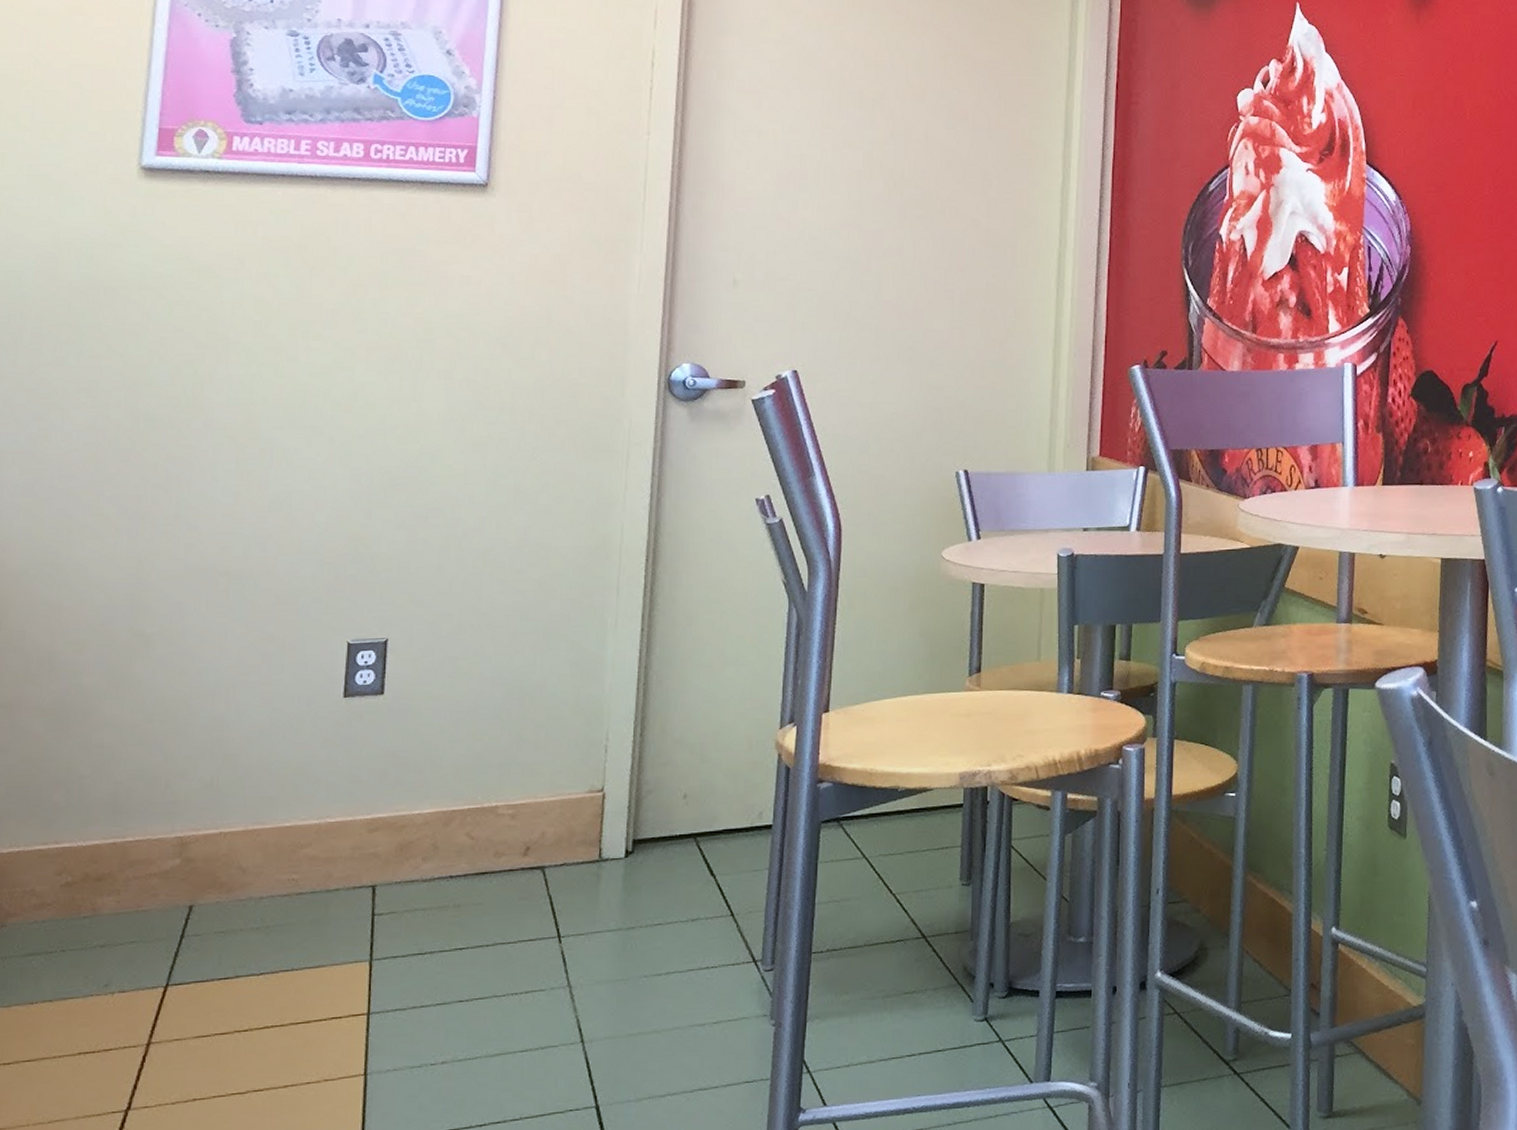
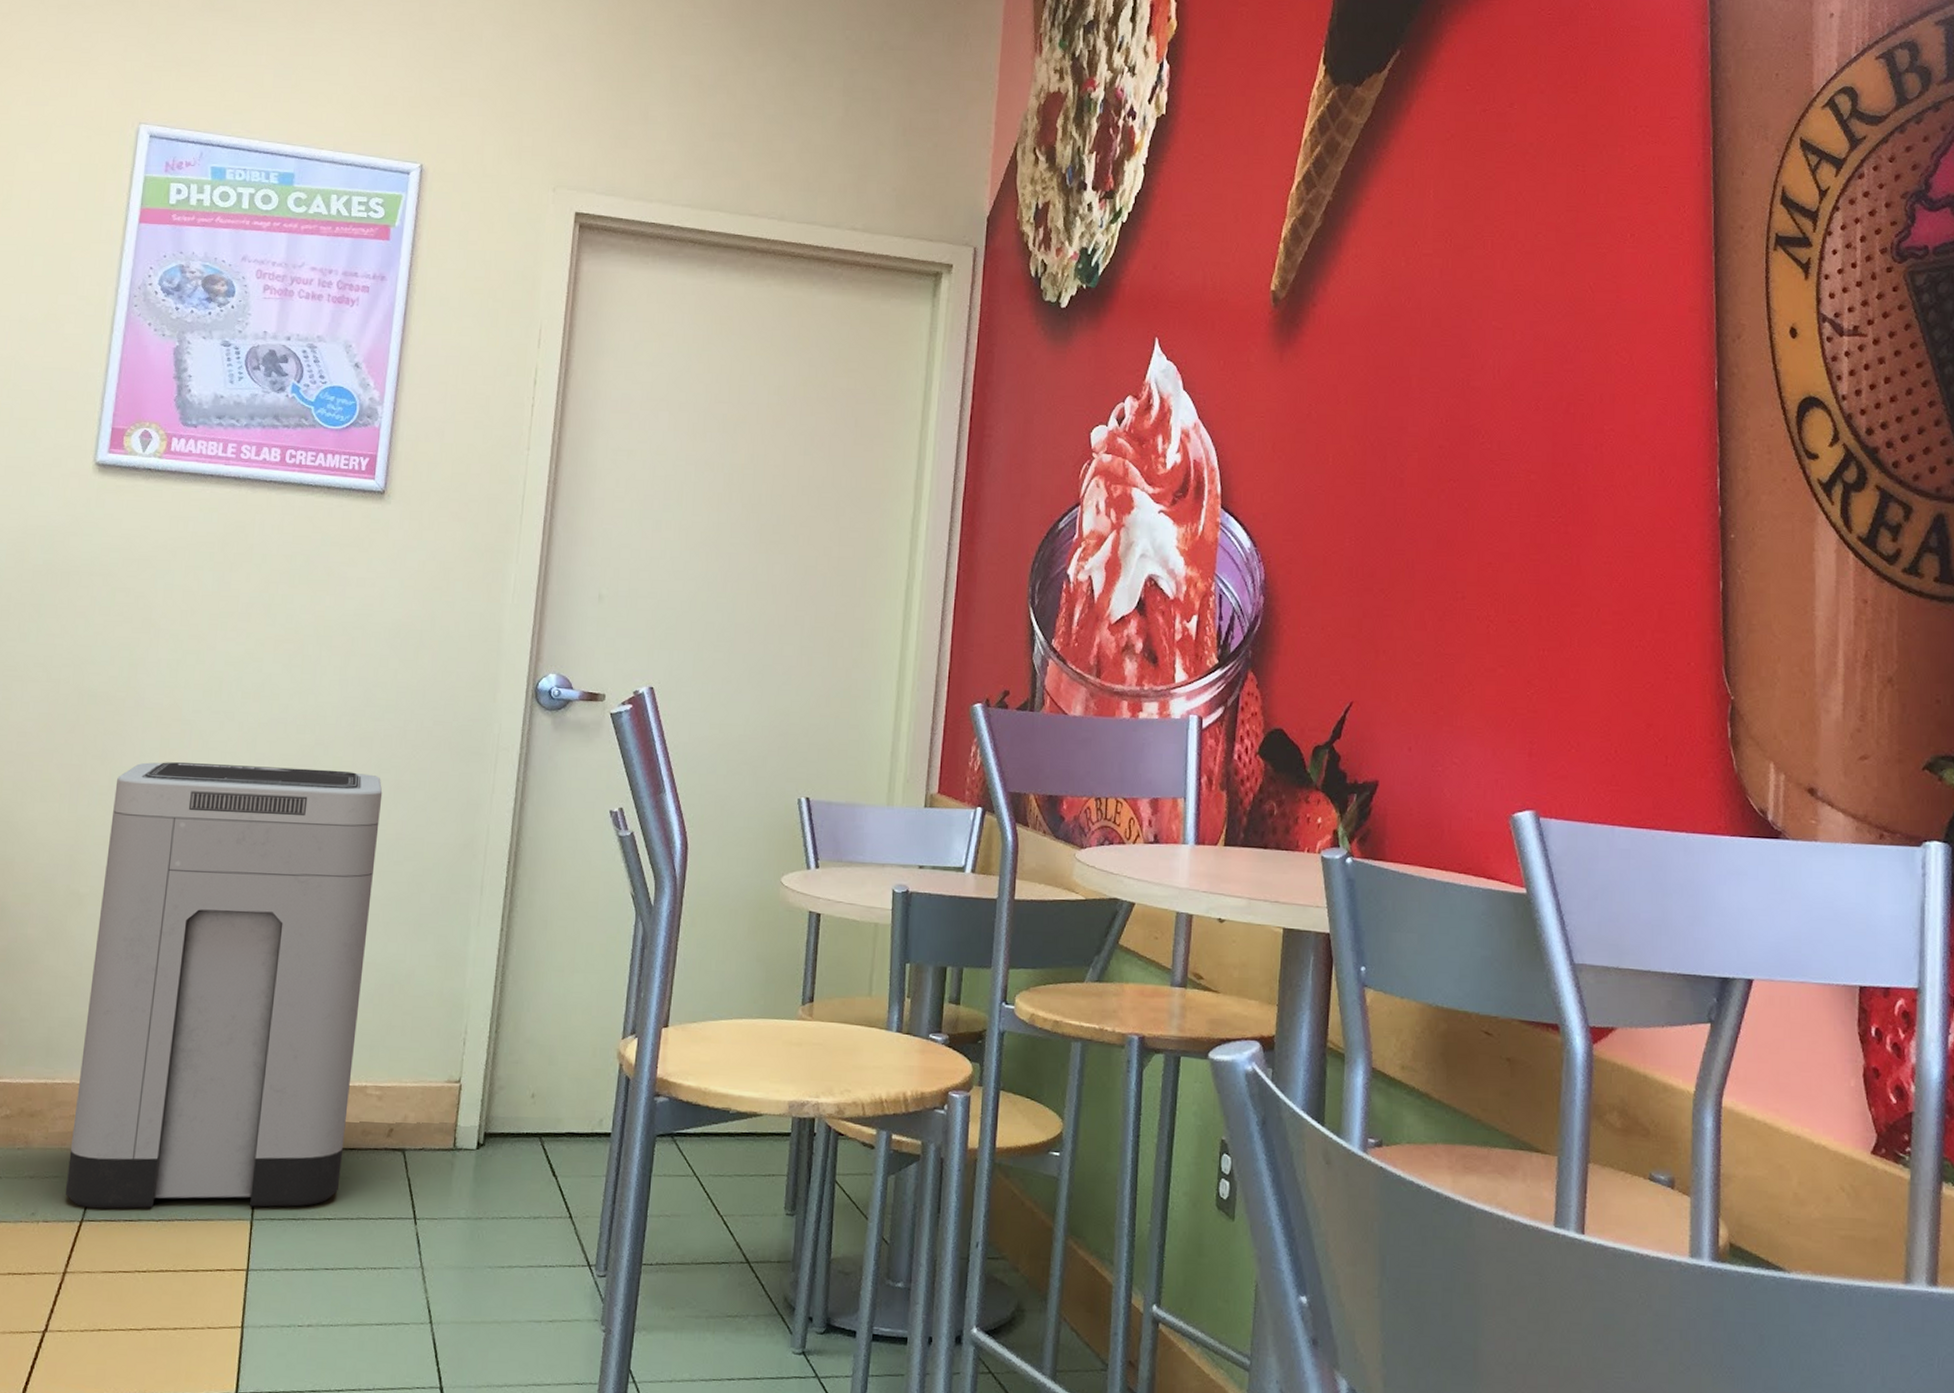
trash can: none [144,479,501,972] -> present [65,762,383,1209]

